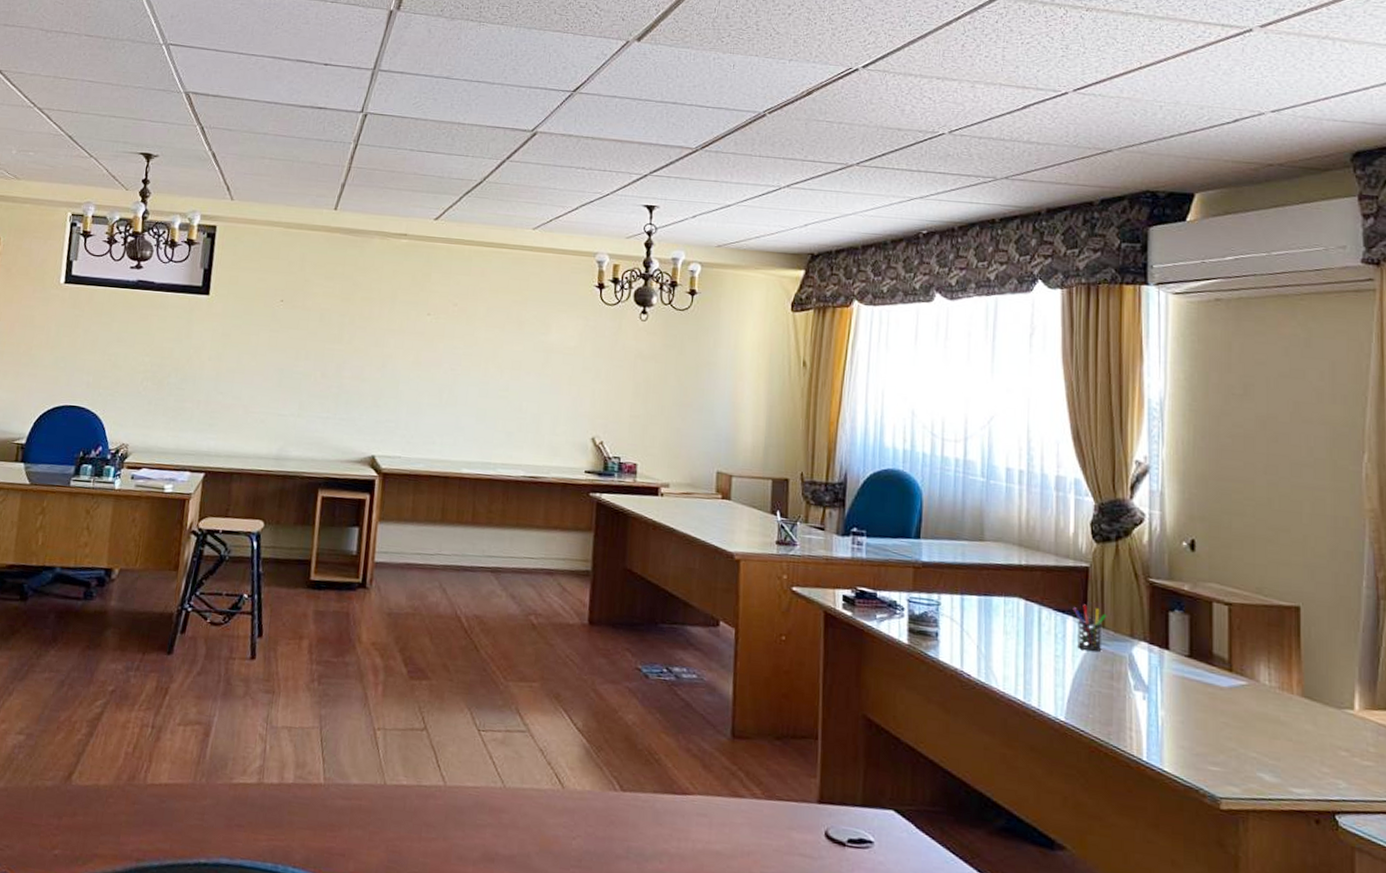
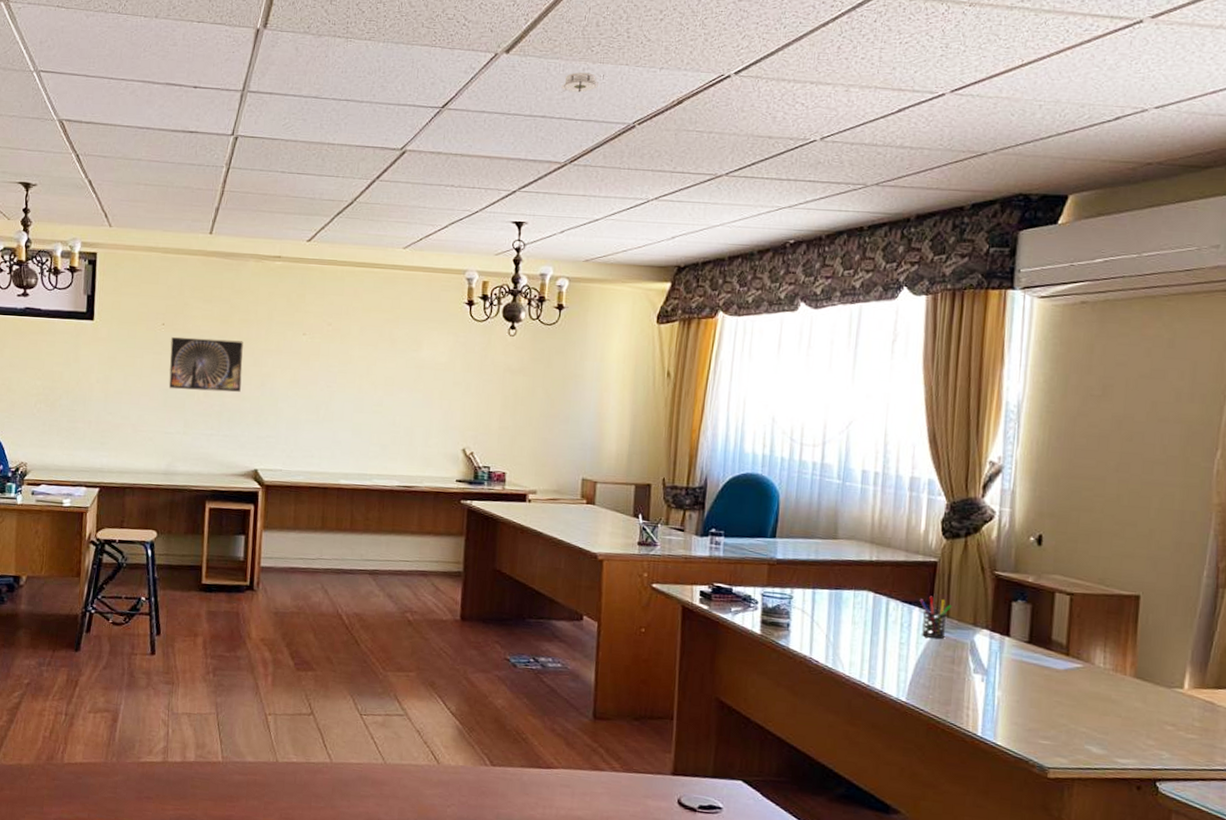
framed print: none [284,314,365,373] -> present [168,337,244,392]
smoke detector: none [692,62,729,81] -> present [561,72,598,93]

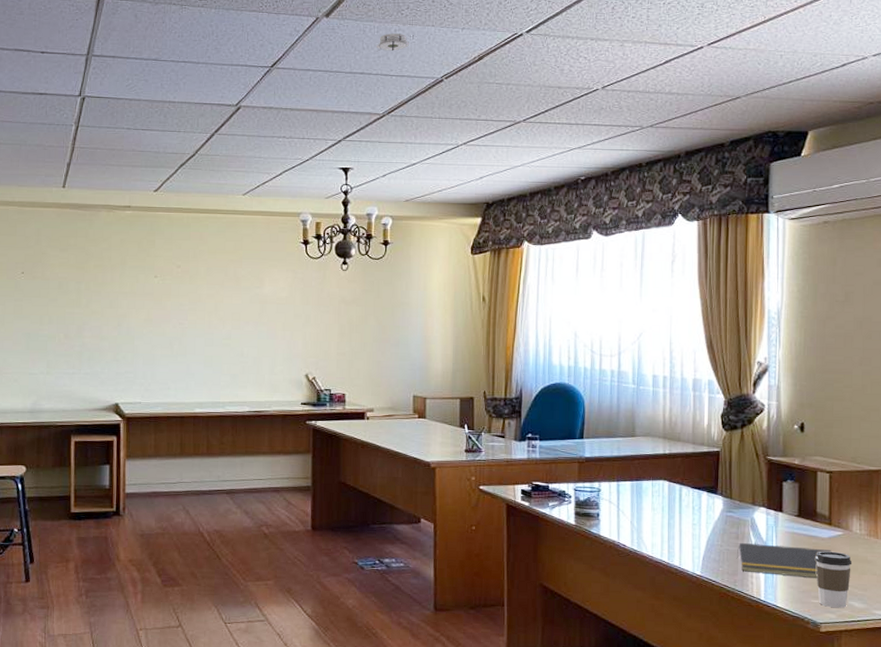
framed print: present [168,337,244,392] -> none [30,284,100,333]
pen holder: present [919,596,952,640] -> none [707,481,734,519]
notepad: none [950,667,1068,715] -> present [736,542,832,578]
coffee cup: none [1045,684,1093,752] -> present [814,551,853,607]

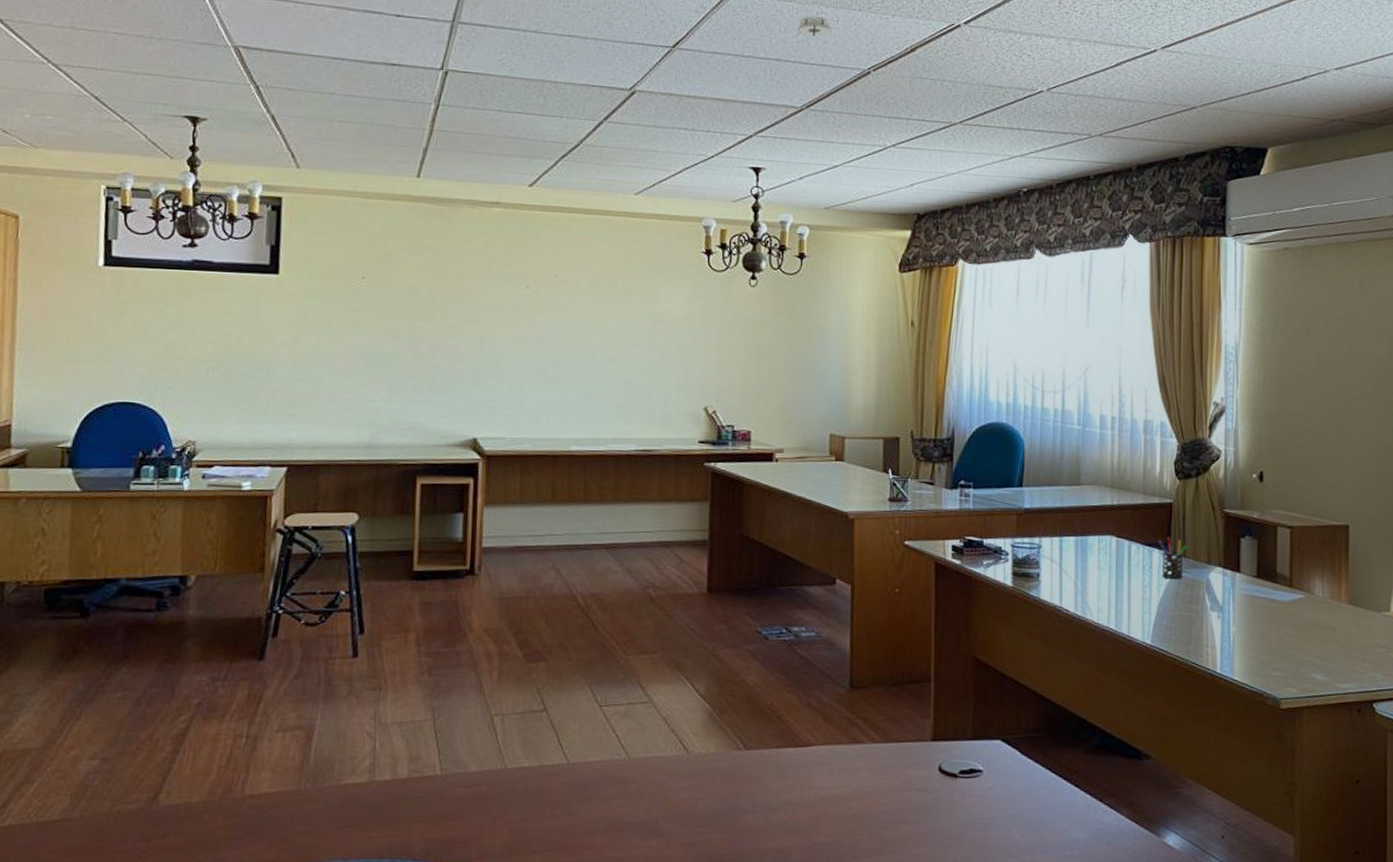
pen holder: none [707,481,734,519] -> present [1158,537,1188,580]
notepad: present [736,542,832,578] -> none [1190,606,1293,647]
coffee cup: present [814,551,853,607] -> none [1274,616,1315,681]

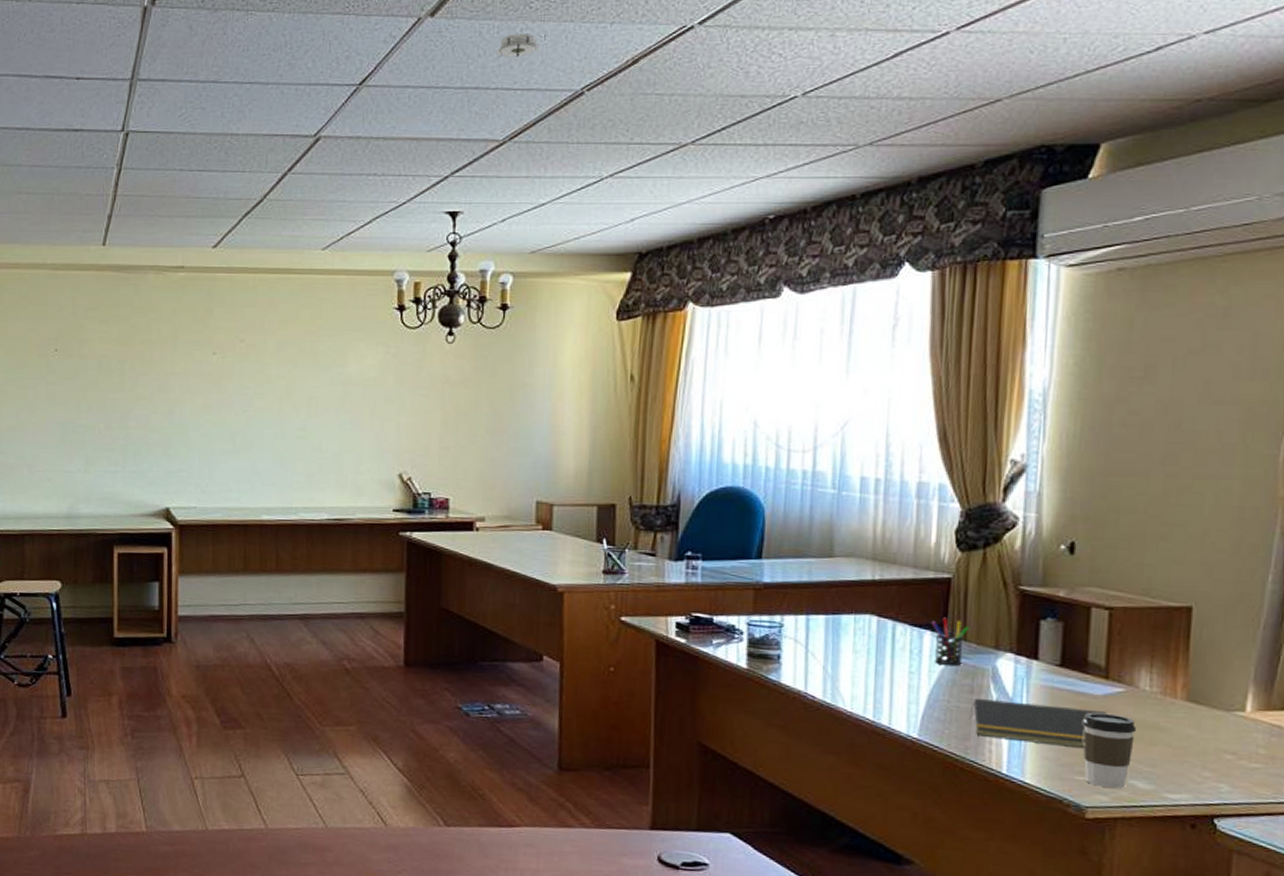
notepad: none [1190,606,1293,647] -> present [969,697,1108,748]
coffee cup: none [1274,616,1315,681] -> present [1081,712,1137,788]

